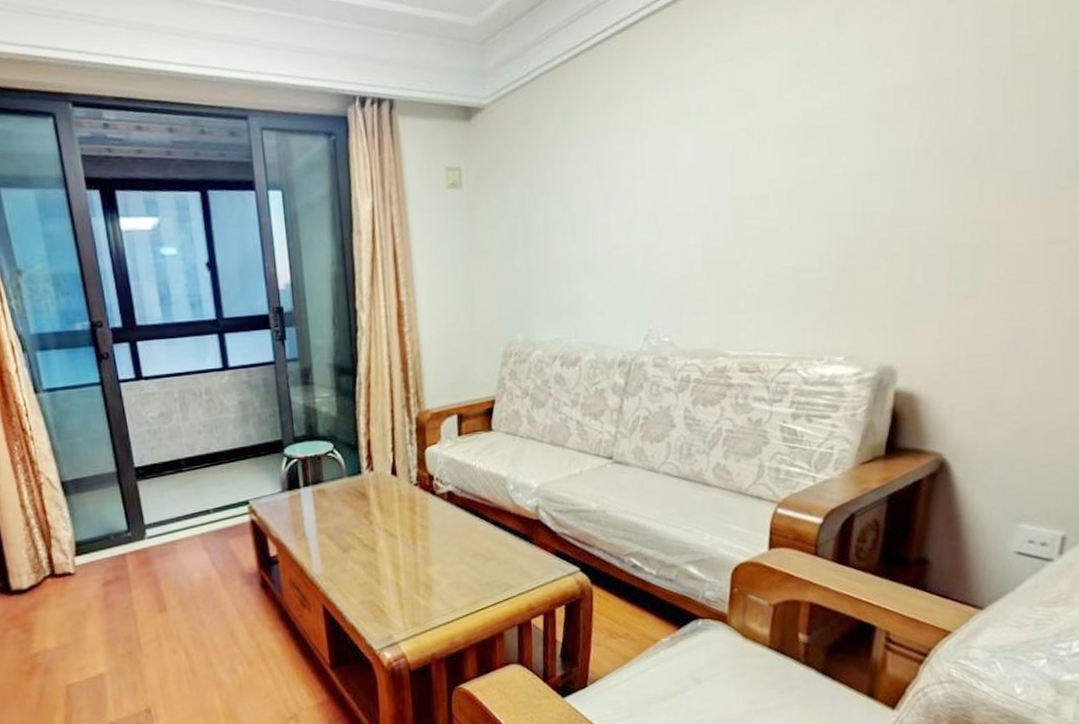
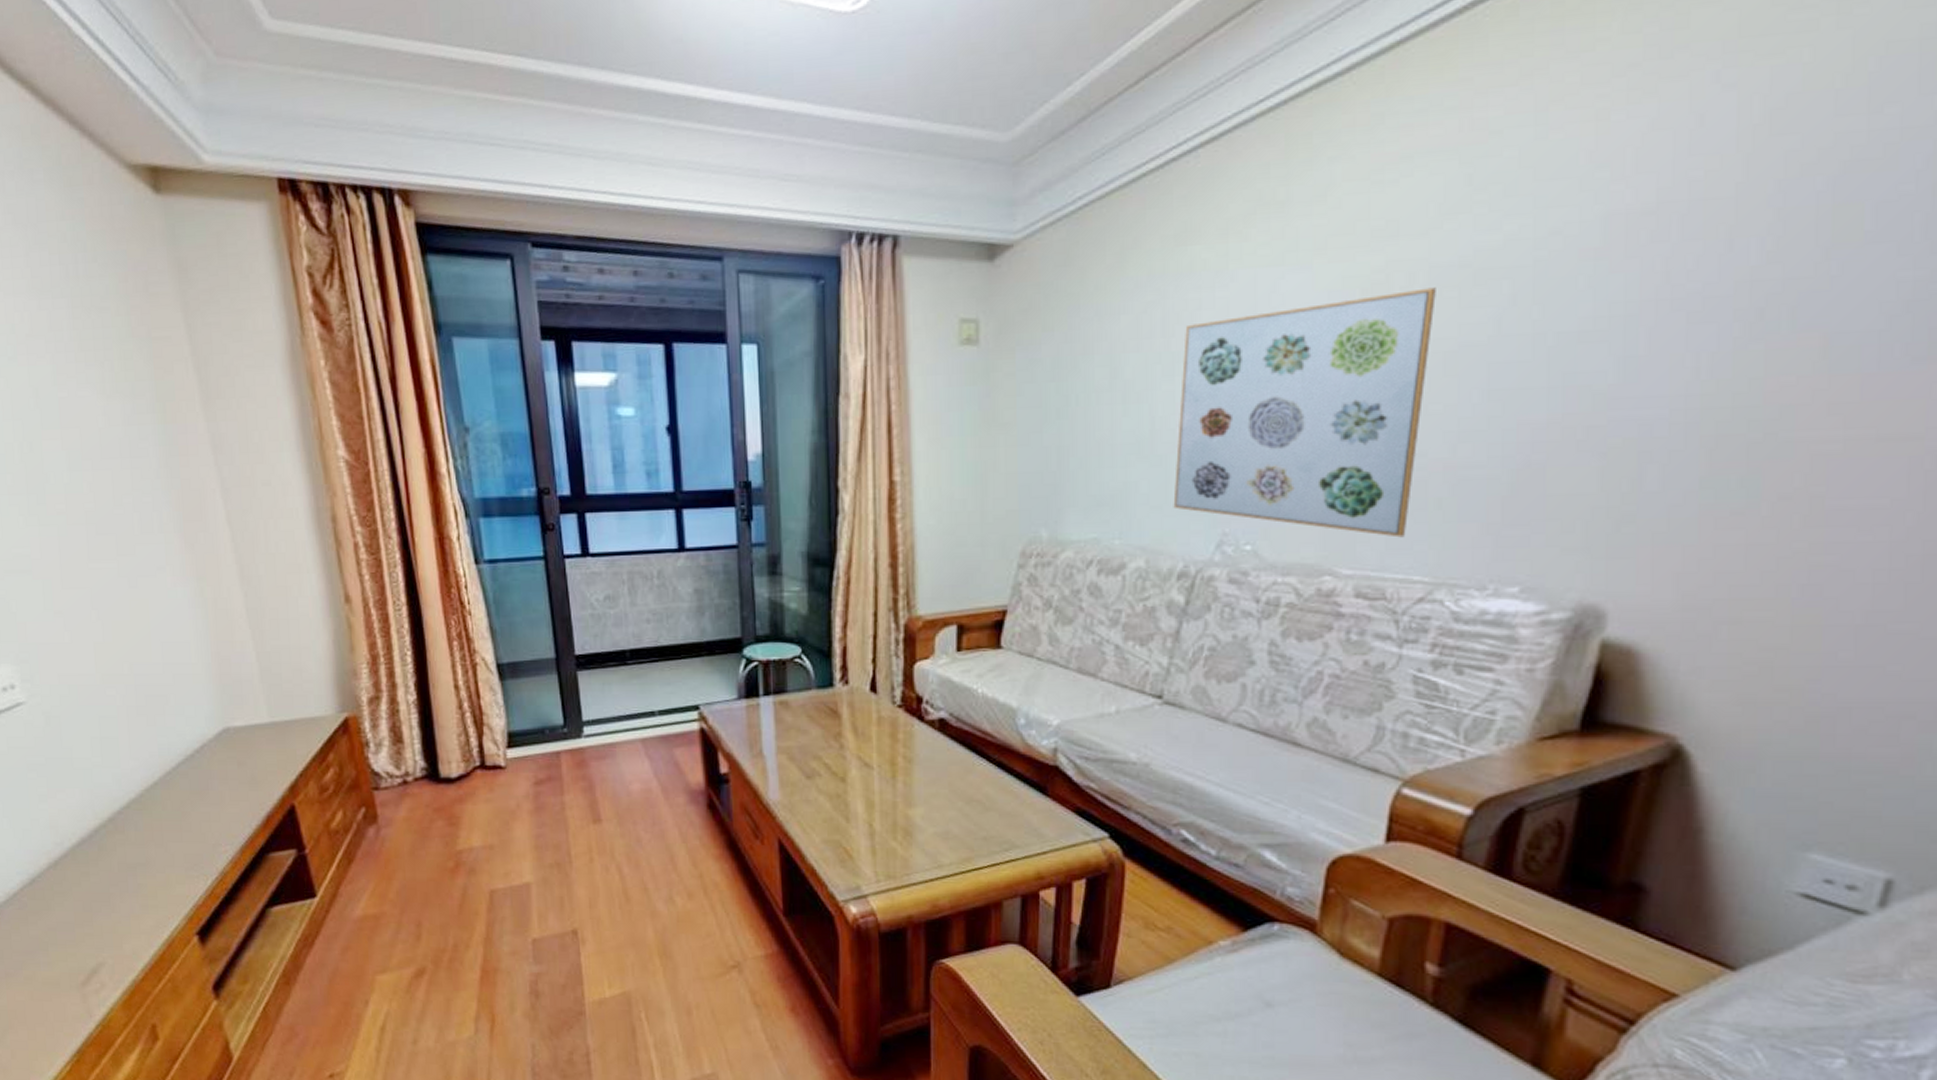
wall art: none [612,141,781,326] -> present [1173,287,1436,538]

